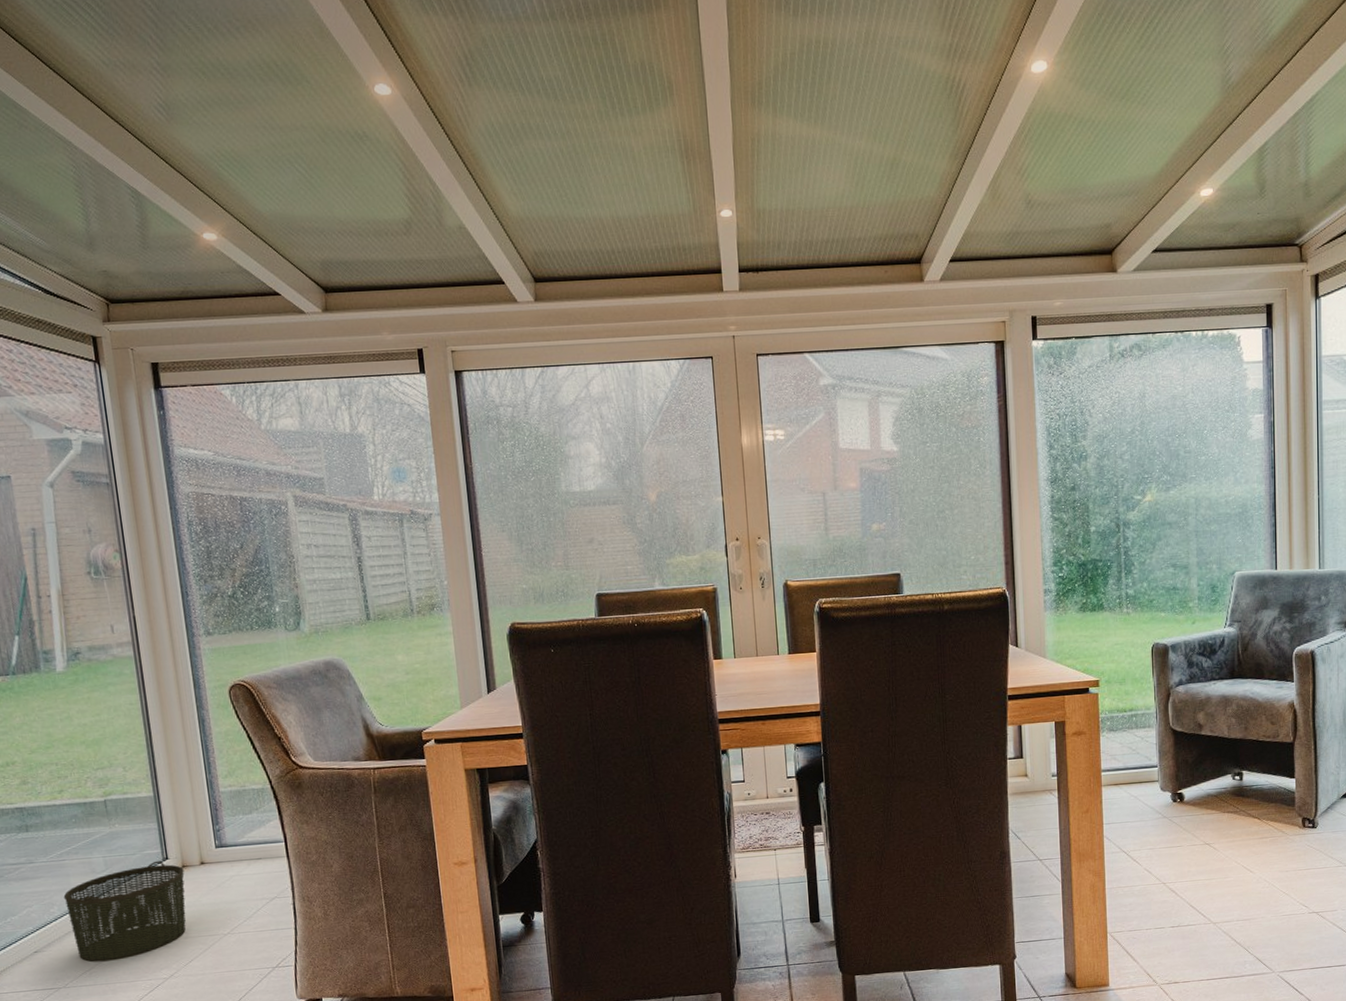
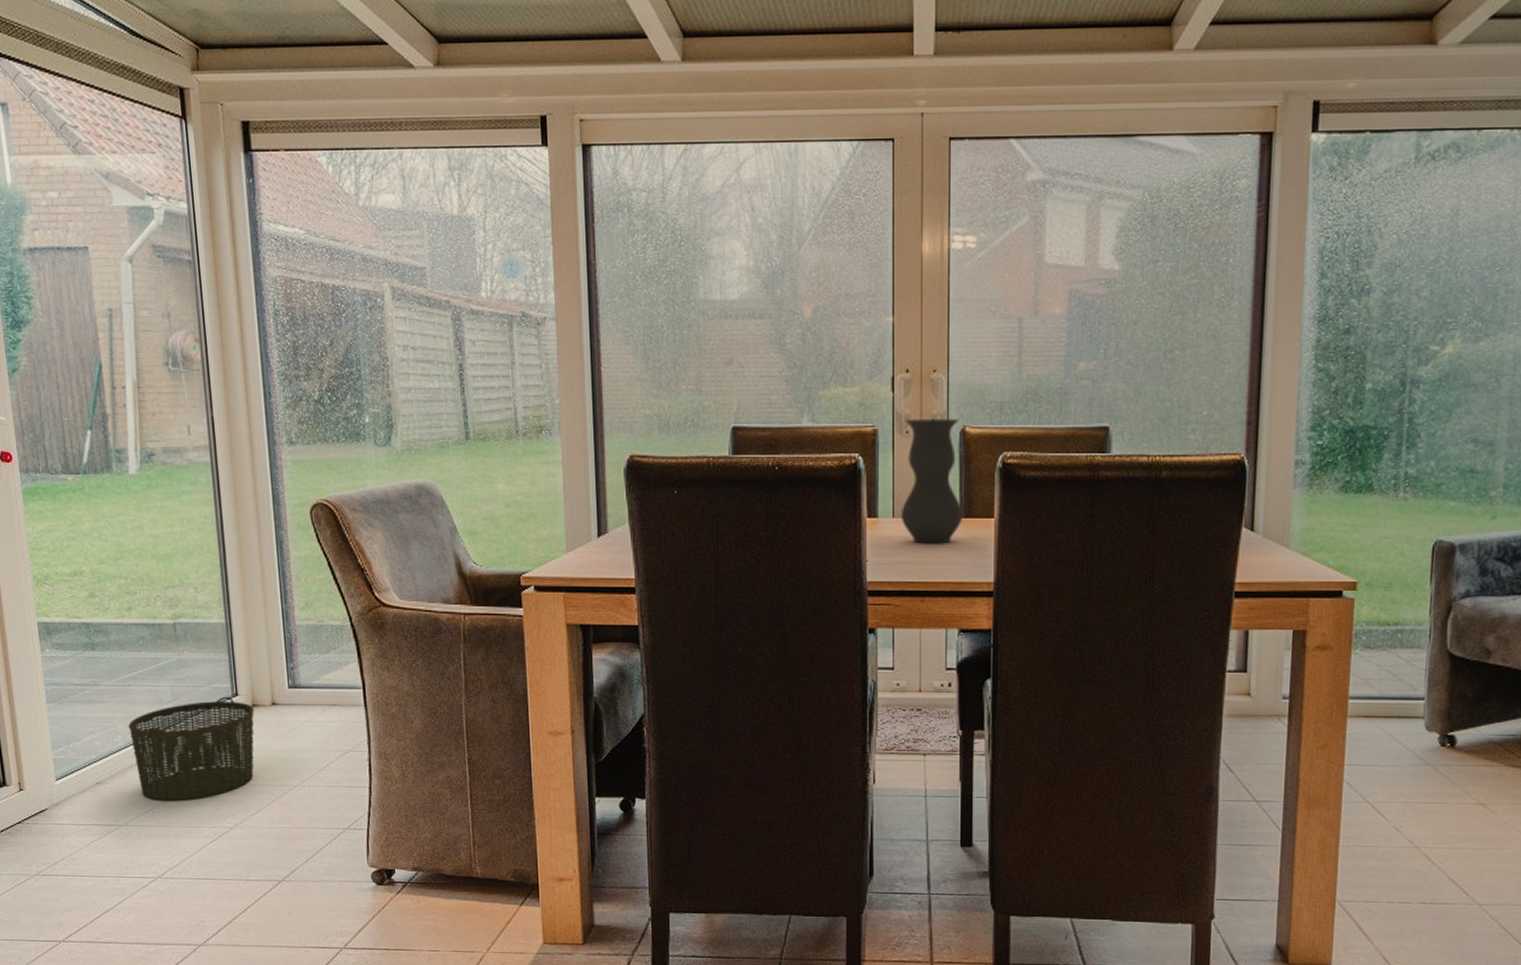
vase: none [738,575,791,678] -> present [900,419,963,544]

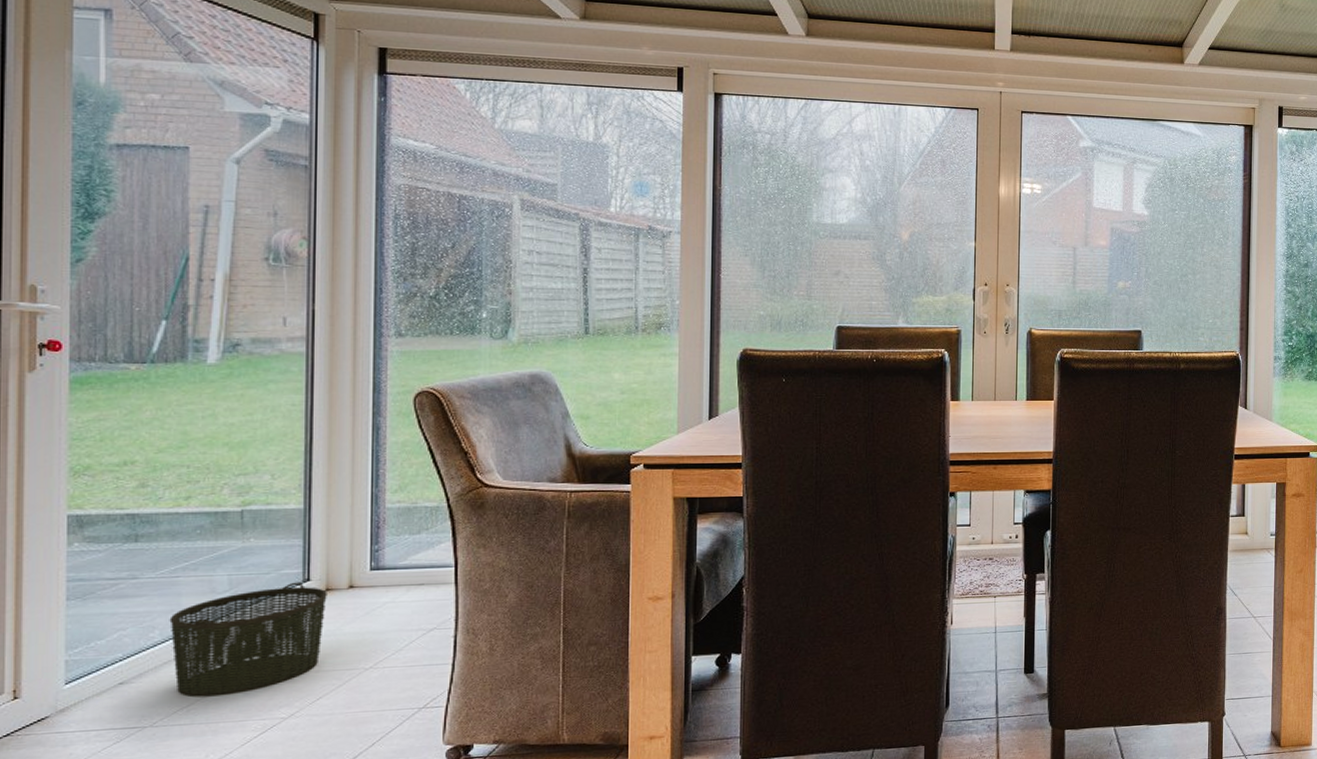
vase: present [900,419,963,544] -> none [978,322,1029,422]

